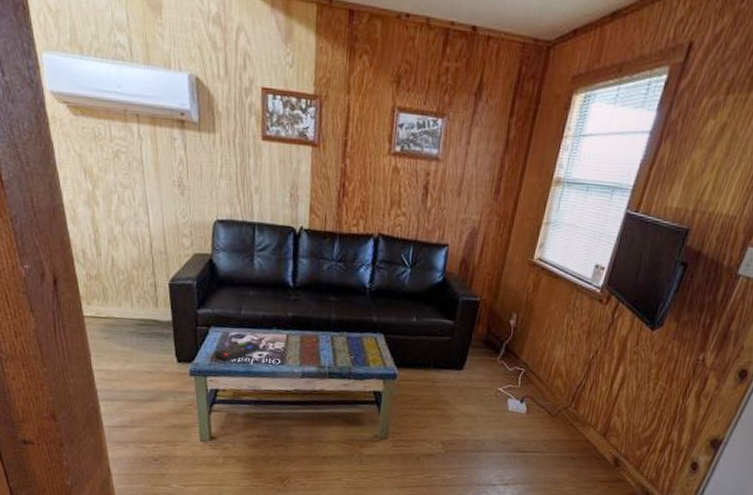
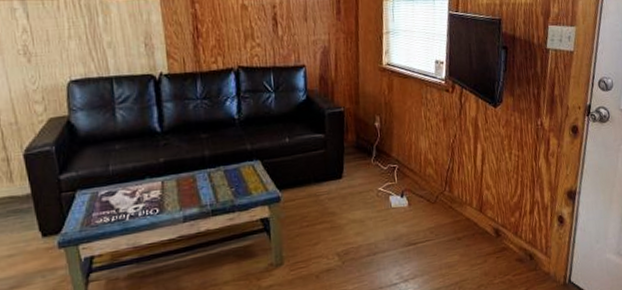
remote control: present [215,340,261,362] -> none [84,195,136,224]

